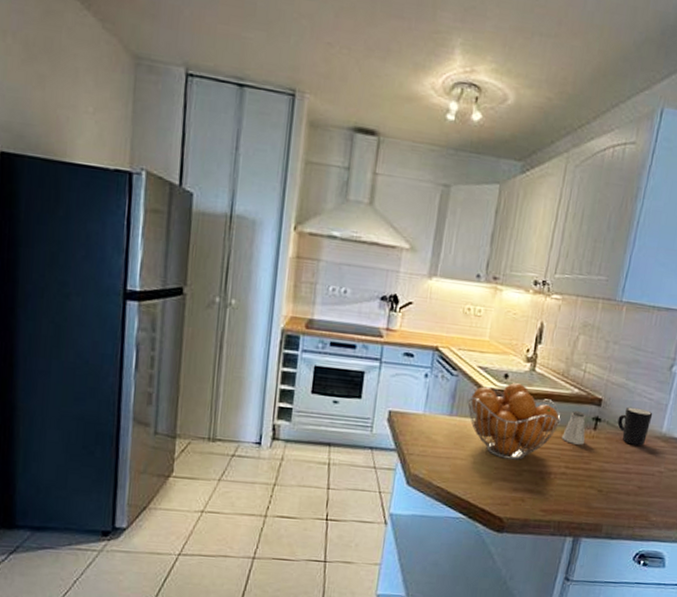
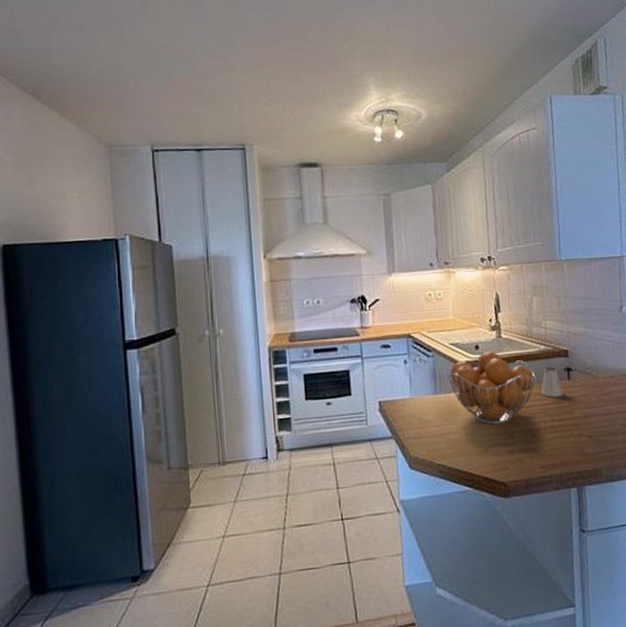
mug: present [617,406,653,446] -> none [587,351,618,387]

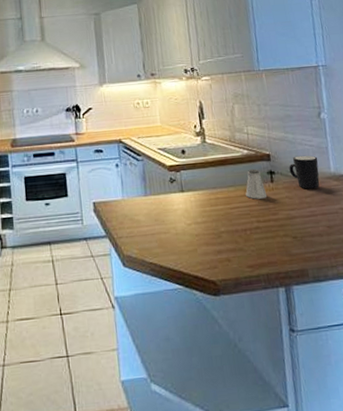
fruit basket: present [448,351,536,425] -> none [157,155,241,225]
mug: none [587,351,618,387] -> present [289,155,320,189]

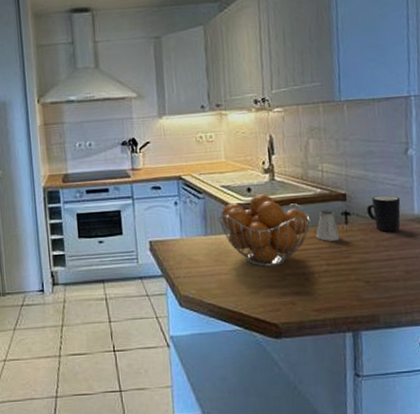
fruit basket: none [157,155,241,225] -> present [218,194,311,267]

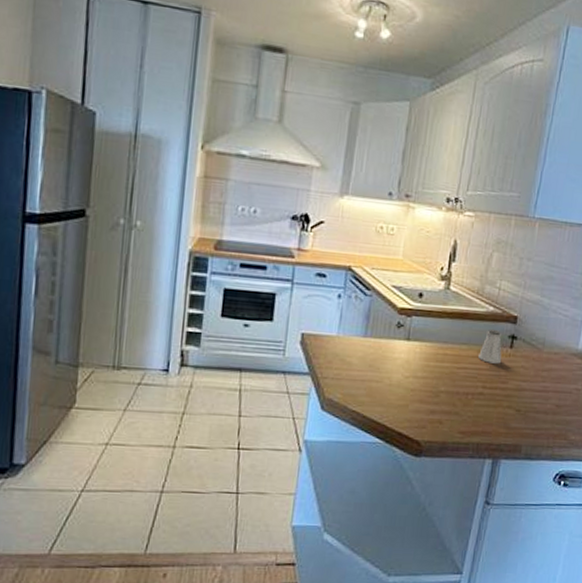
fruit basket: present [218,194,311,267] -> none [382,302,477,381]
mug: present [366,195,401,232] -> none [533,324,569,363]

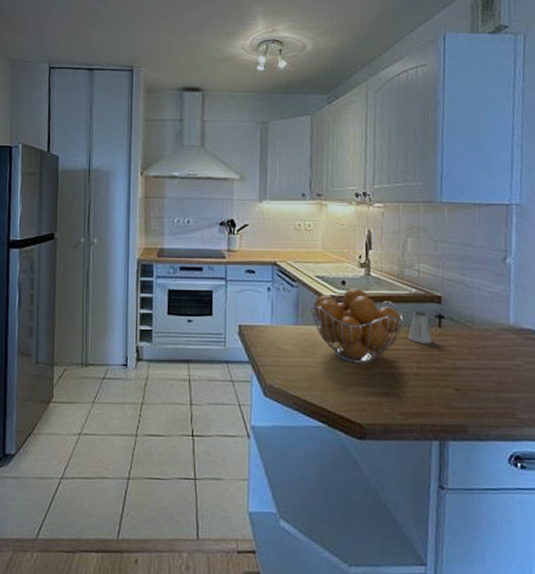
fruit basket: none [382,302,477,381] -> present [311,288,404,364]

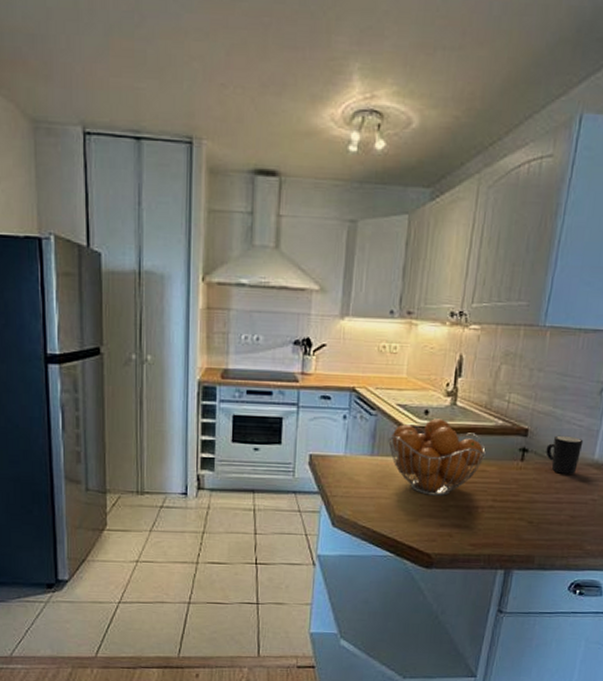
saltshaker: present [408,310,433,344] -> none [488,442,513,477]
mug: none [461,301,496,340] -> present [546,435,584,474]

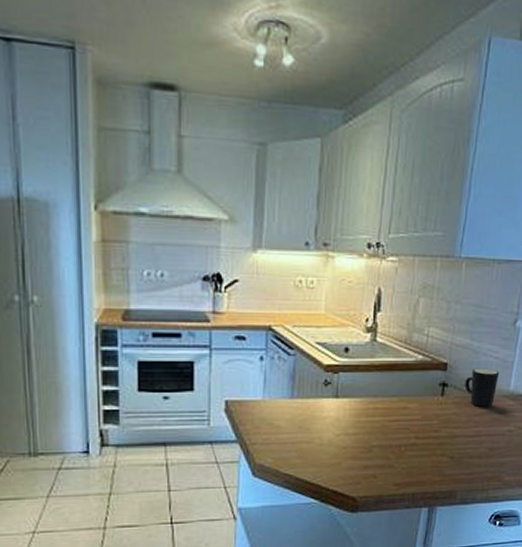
fruit basket: present [388,418,486,496] -> none [308,356,407,437]

